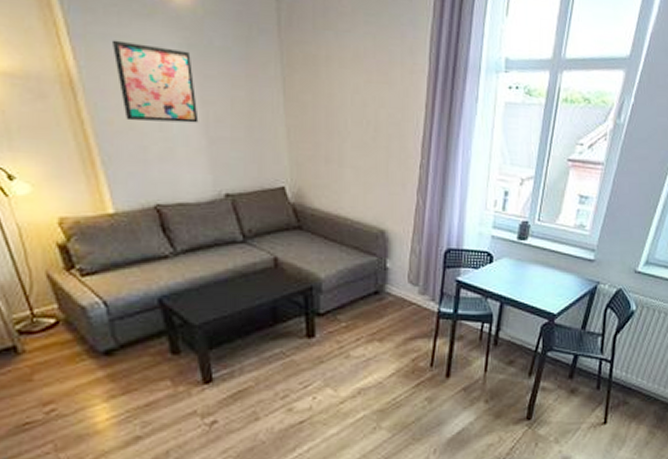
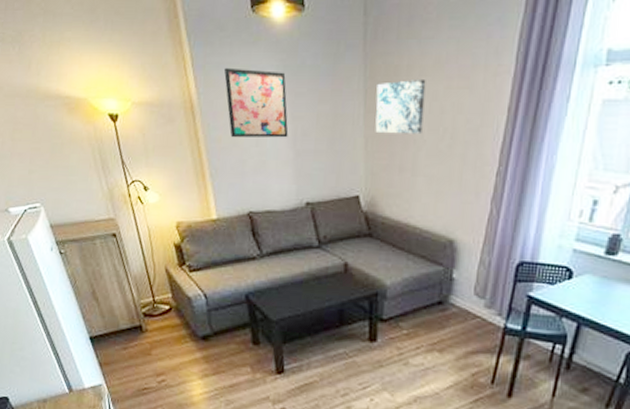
wall art: none [295,70,346,126] -> present [375,78,426,135]

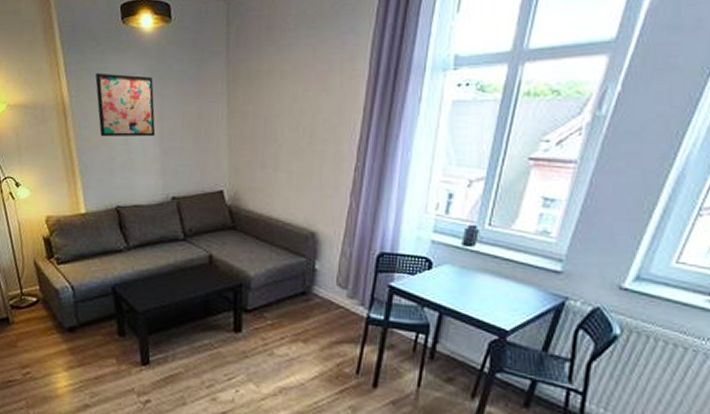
wall art: present [375,78,426,135] -> none [238,82,286,133]

